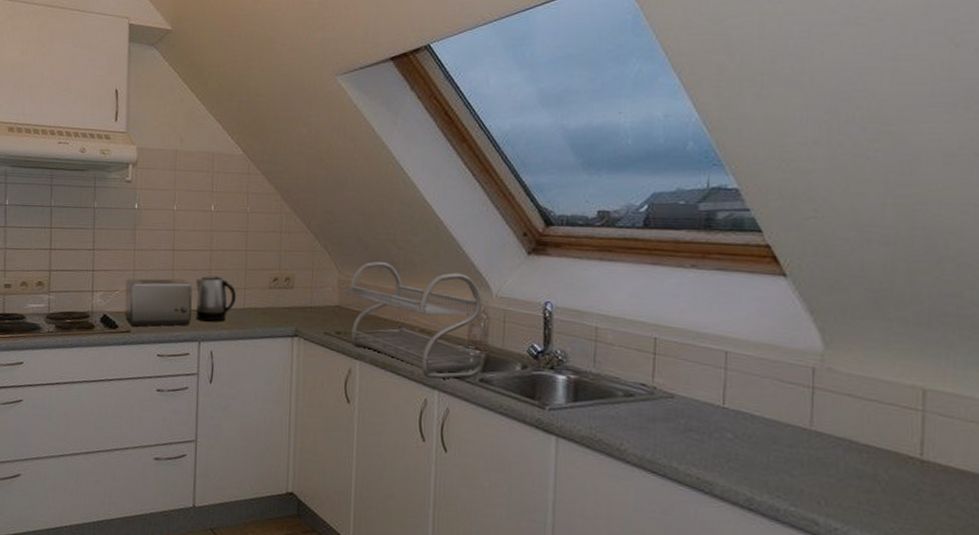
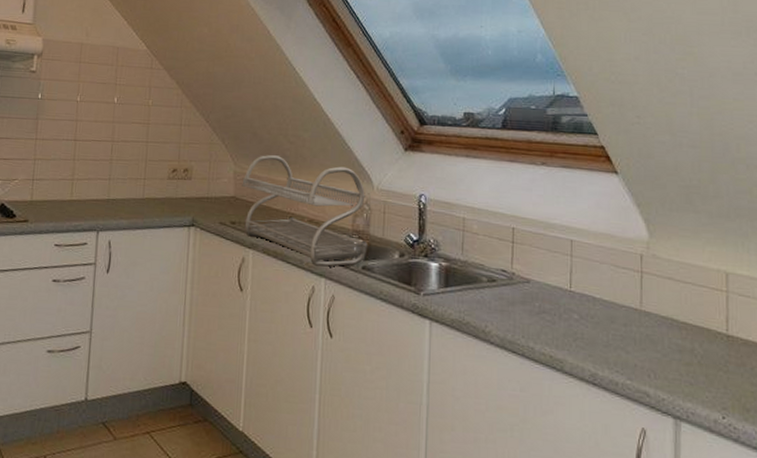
toaster: present [124,278,193,327] -> none [23,168,93,216]
kettle: present [195,275,237,322] -> none [95,166,137,212]

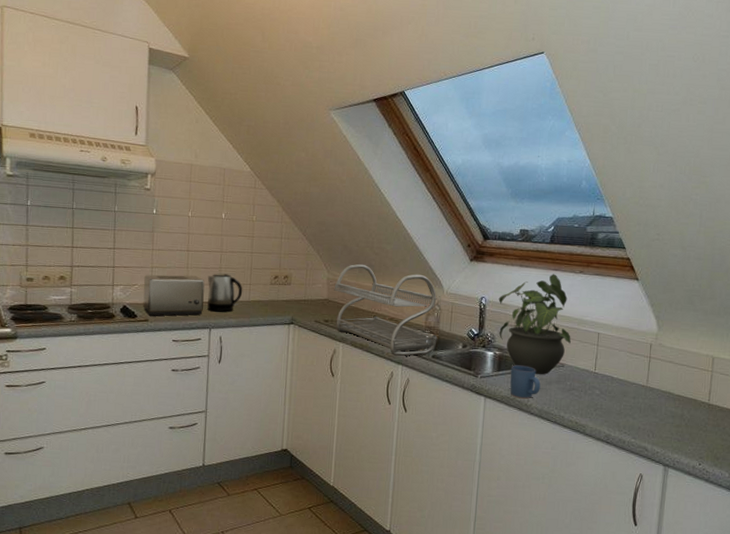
toaster: none [23,168,93,216] -> present [143,274,205,316]
kettle: none [95,166,137,212] -> present [207,273,243,312]
potted plant: none [441,166,536,293] -> present [498,274,571,375]
mug: none [461,279,501,325] -> present [510,365,541,400]

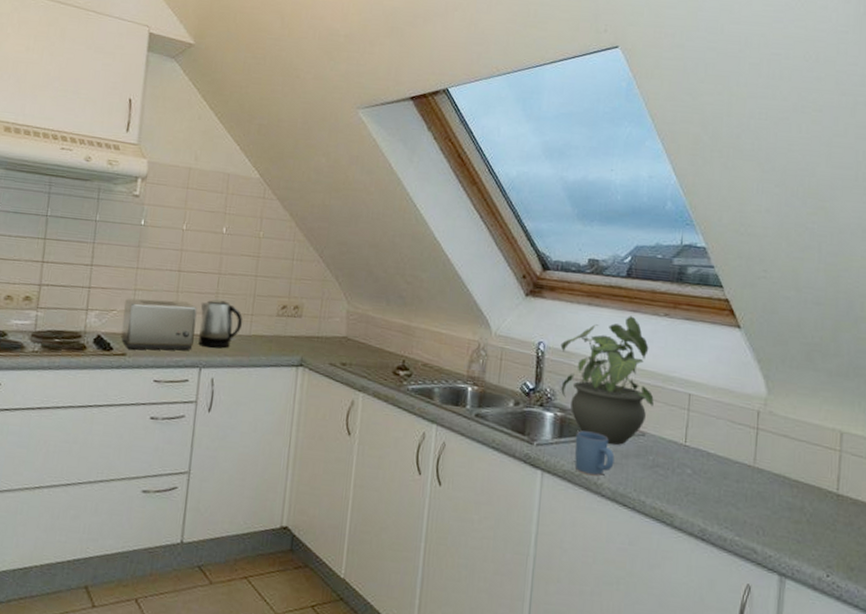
dish rack: present [334,263,437,357] -> none [354,294,483,414]

